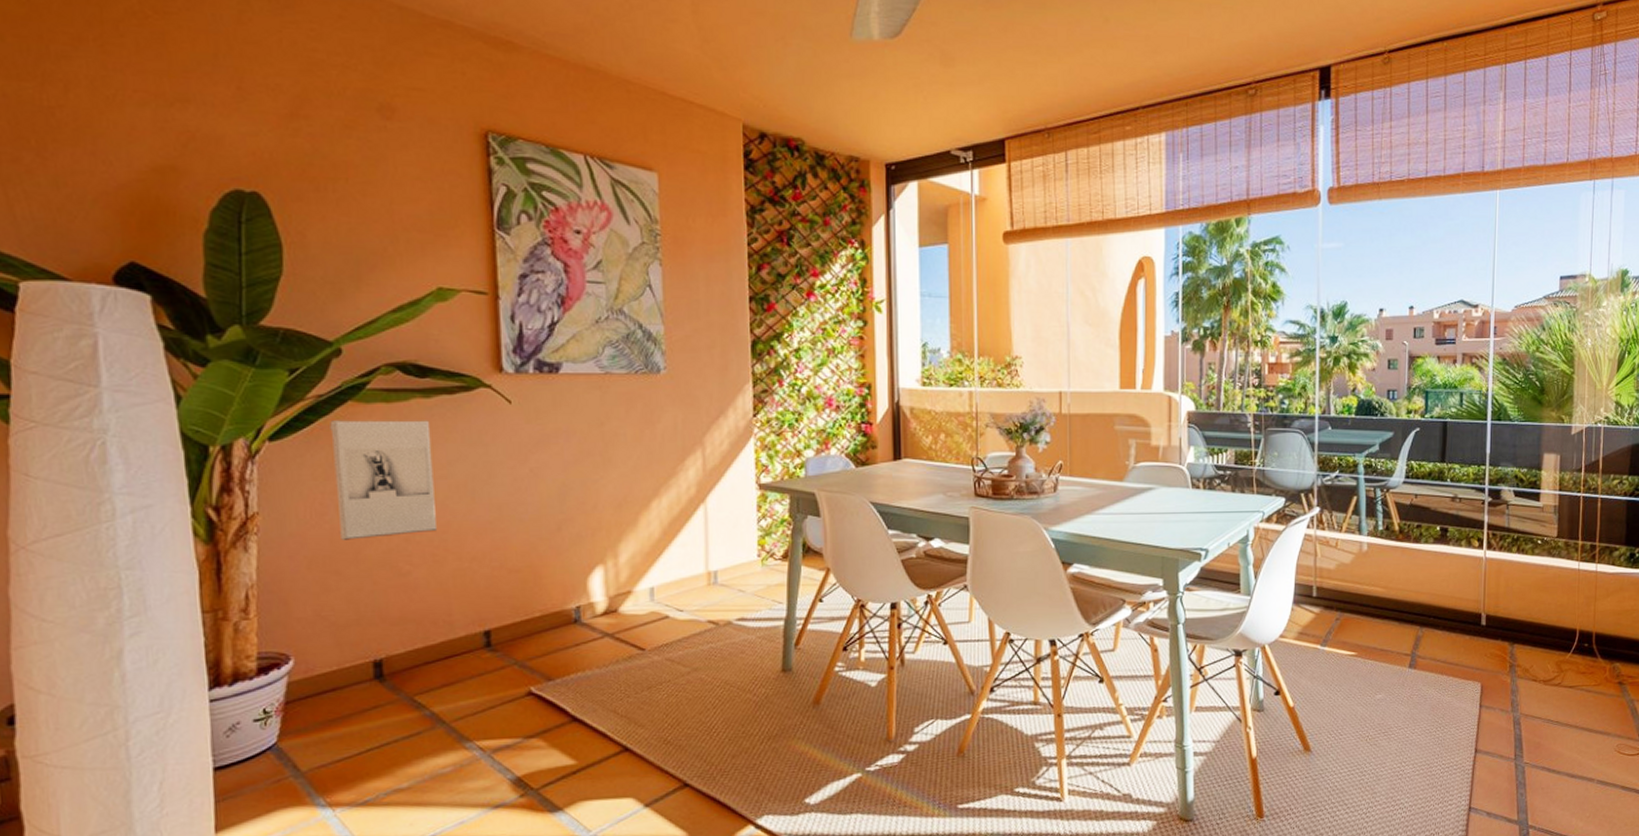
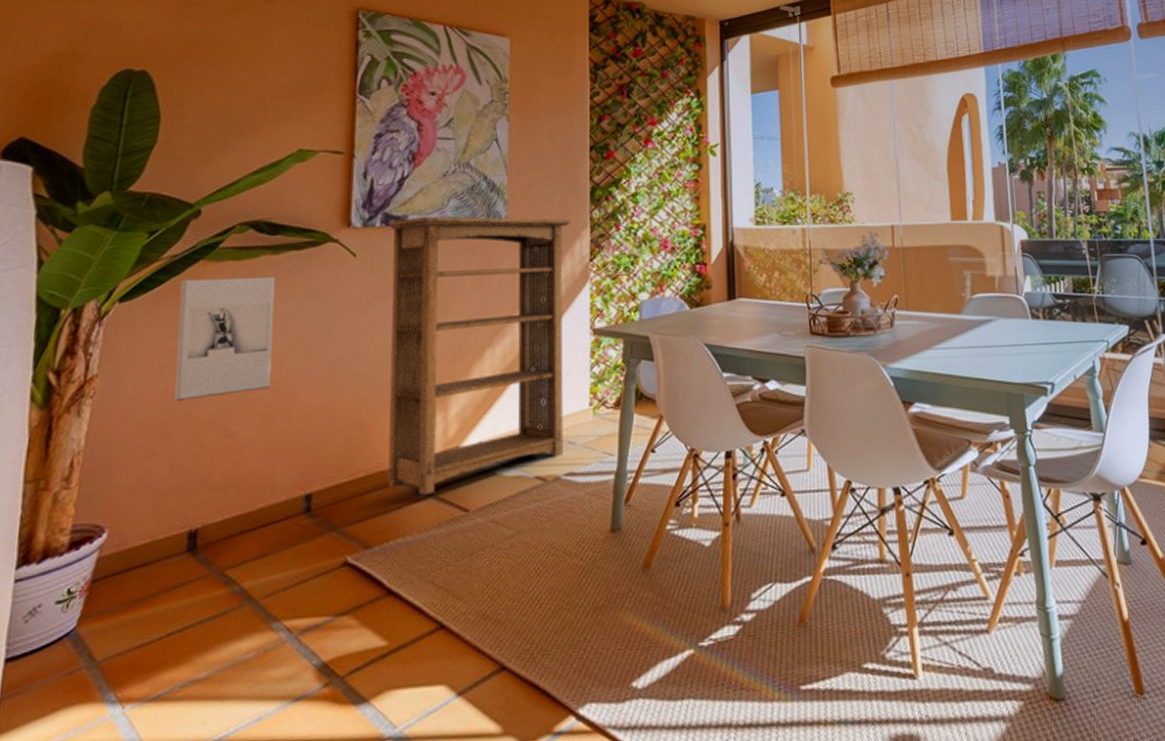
bookshelf: none [542,365,733,635] -> present [387,216,571,496]

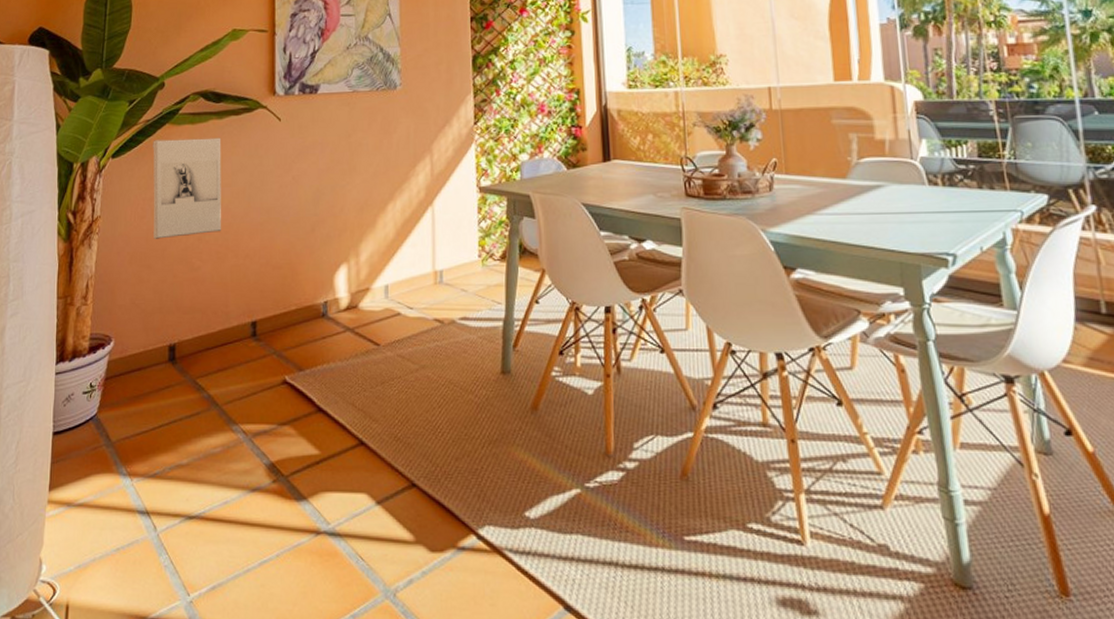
bookshelf: present [387,216,571,496] -> none [305,85,457,330]

